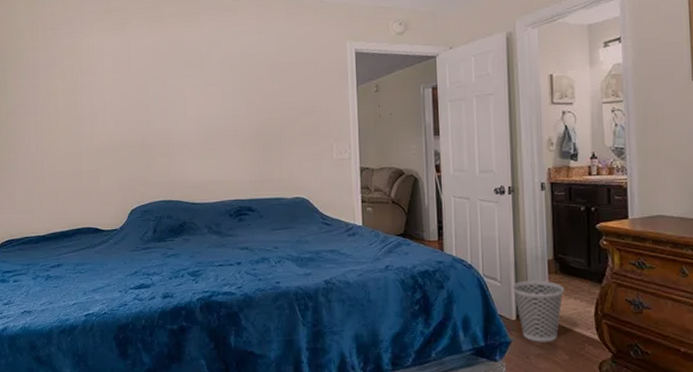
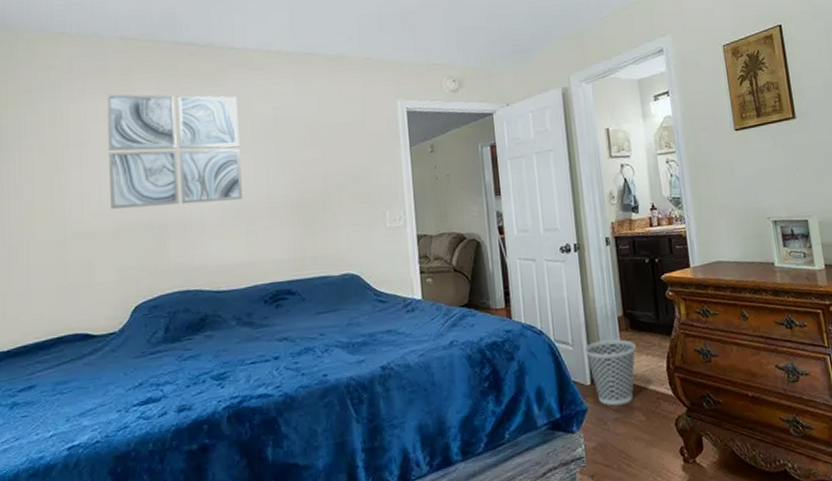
wall art: none [109,31,213,129] -> present [107,93,242,210]

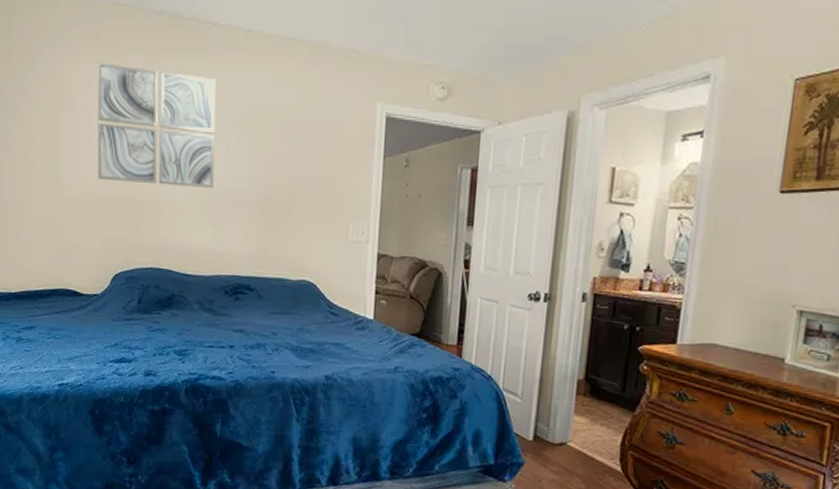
wastebasket: present [584,339,636,406] -> none [532,399,591,468]

